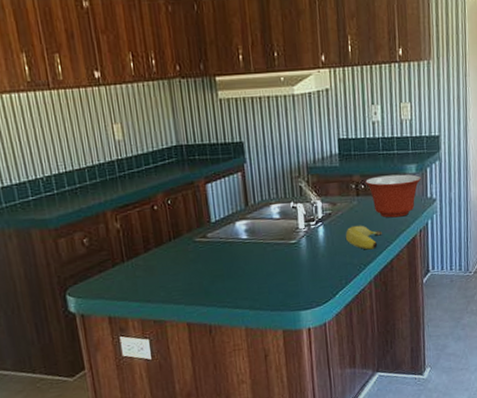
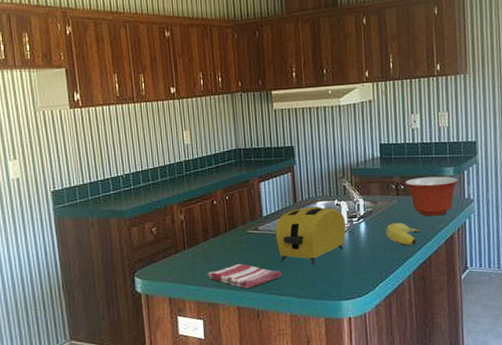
dish towel: none [150,275,235,304] -> present [207,263,282,289]
toaster: none [225,210,304,274] -> present [275,206,346,265]

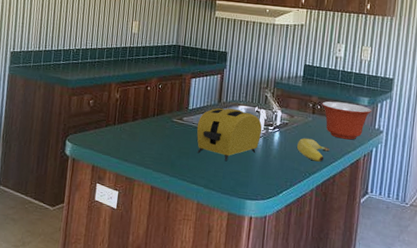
dish towel: present [207,263,282,289] -> none [129,146,196,172]

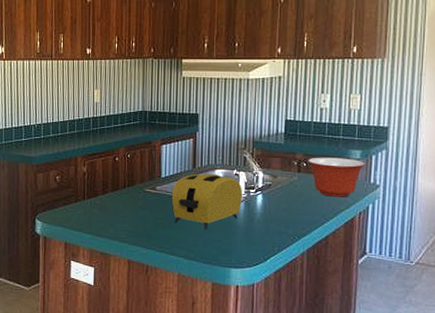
banana: present [296,137,330,162] -> none [282,198,320,223]

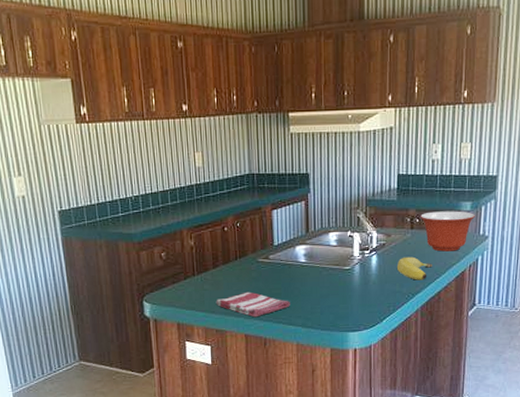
dish towel: none [102,219,174,245] -> present [215,291,290,318]
toaster: present [171,173,243,230] -> none [285,237,358,296]
banana: none [282,198,320,223] -> present [396,256,432,280]

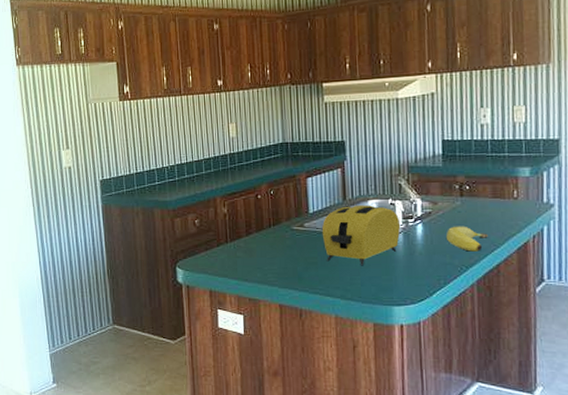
dish towel: present [215,291,290,318] -> none [248,260,327,287]
toaster: none [285,237,358,296] -> present [321,205,401,266]
mixing bowl: present [420,211,475,252] -> none [471,177,536,221]

